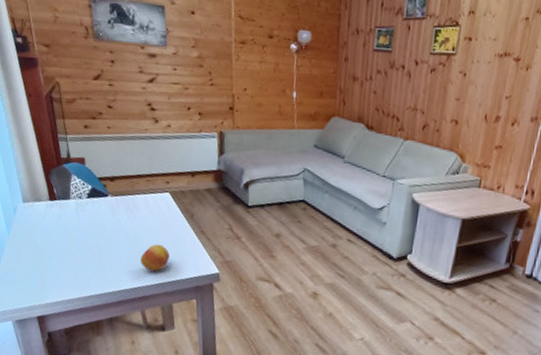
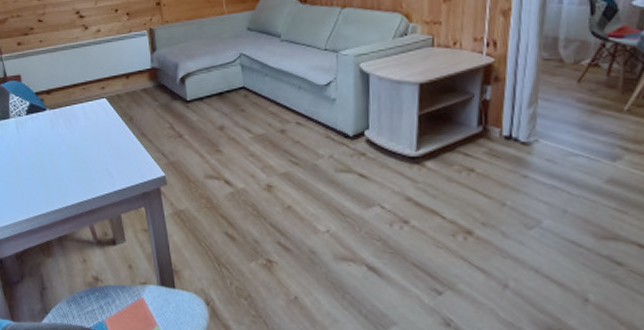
fruit: present [140,244,170,272] -> none [83,153,113,182]

